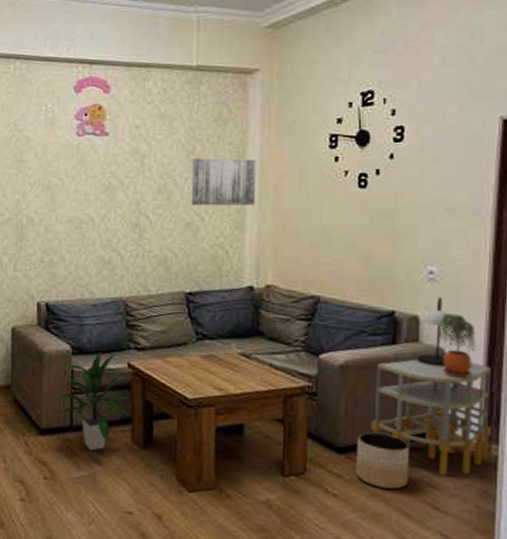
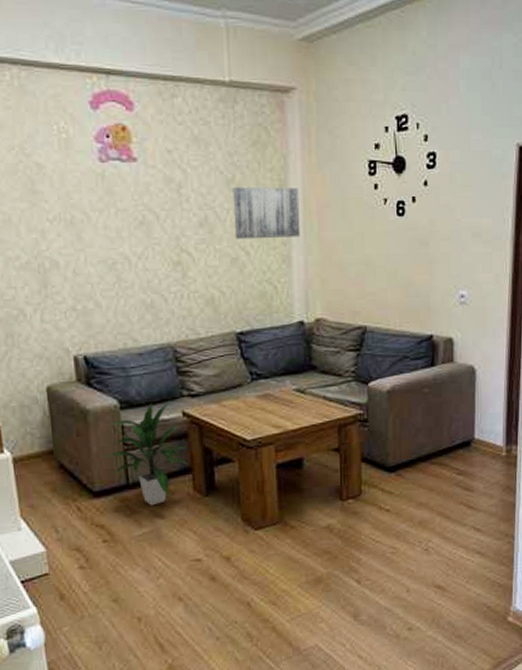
planter: present [356,431,409,489] -> none [404,448,448,498]
shelving unit: present [371,356,491,477] -> none [415,373,512,479]
table lamp: present [417,296,447,368] -> none [452,318,476,384]
potted plant: present [439,314,476,378] -> none [470,333,499,391]

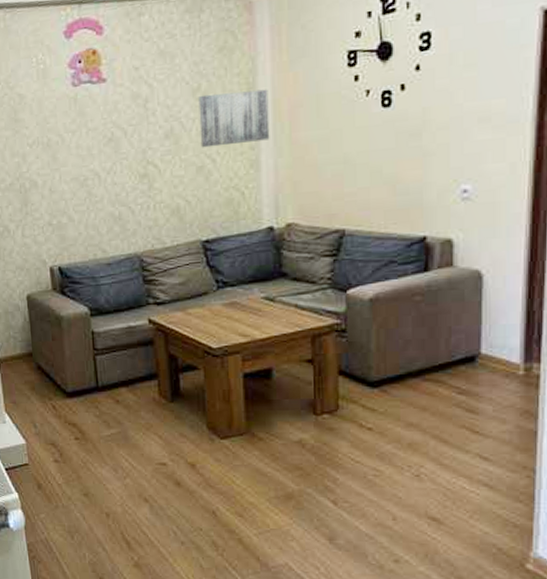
indoor plant: present [105,402,188,506] -> none [77,310,154,408]

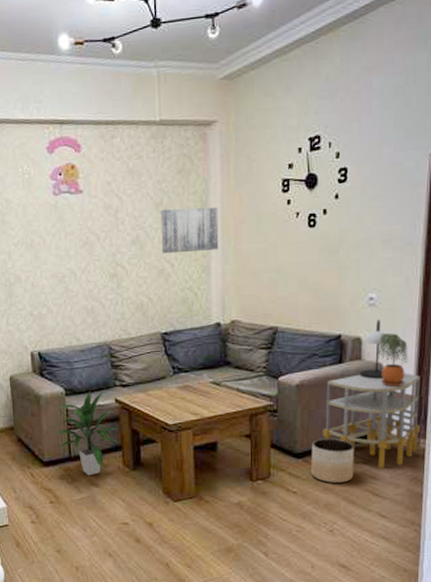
indoor plant: none [77,310,154,408] -> present [53,390,119,476]
planter: none [390,362,446,417] -> present [311,438,354,483]
shelving unit: none [404,278,532,401] -> present [322,370,421,469]
table lamp: none [451,215,483,291] -> present [360,319,385,380]
potted plant: none [475,232,515,299] -> present [378,333,408,387]

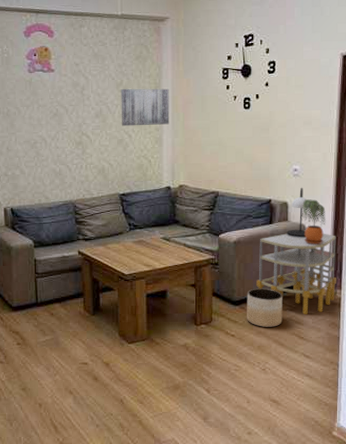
indoor plant: present [53,390,119,476] -> none [22,243,81,320]

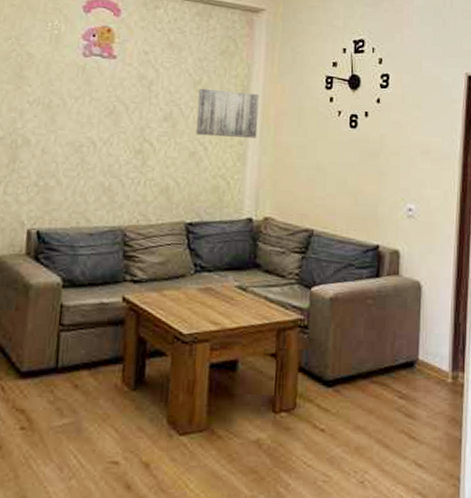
planter: present [247,288,282,327] -> none [342,364,390,421]
shelving unit: present [256,230,336,315] -> none [356,289,459,406]
table lamp: present [287,187,307,238] -> none [397,232,423,300]
potted plant: present [301,199,326,245] -> none [416,249,446,309]

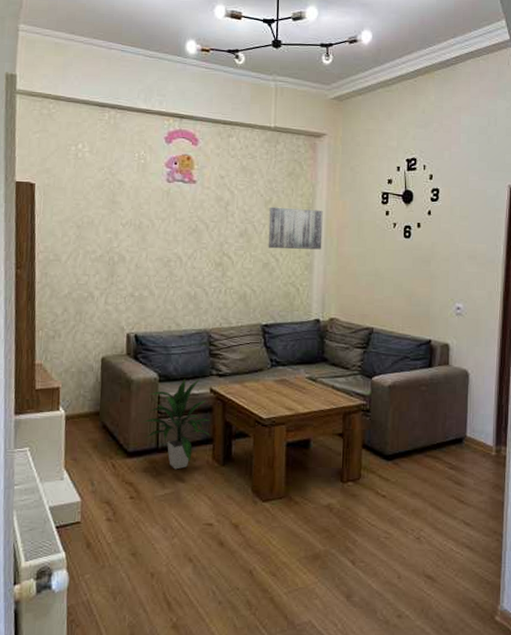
indoor plant: none [39,284,121,395] -> present [141,378,210,470]

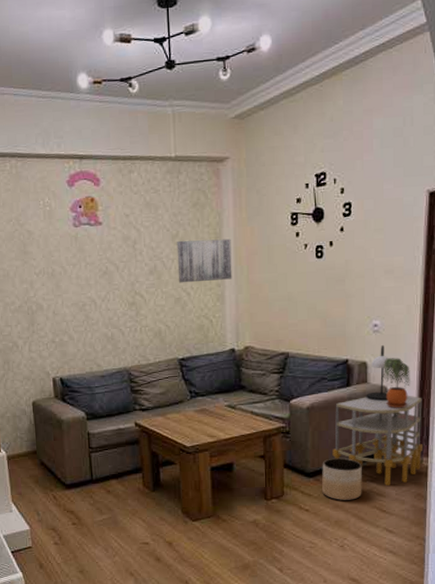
indoor plant: present [141,378,210,470] -> none [75,415,139,497]
planter: none [400,441,441,488] -> present [322,457,362,500]
shelving unit: none [412,376,502,475] -> present [332,392,422,486]
table lamp: none [447,327,470,386] -> present [366,344,388,402]
potted plant: none [464,342,490,393] -> present [382,358,410,408]

